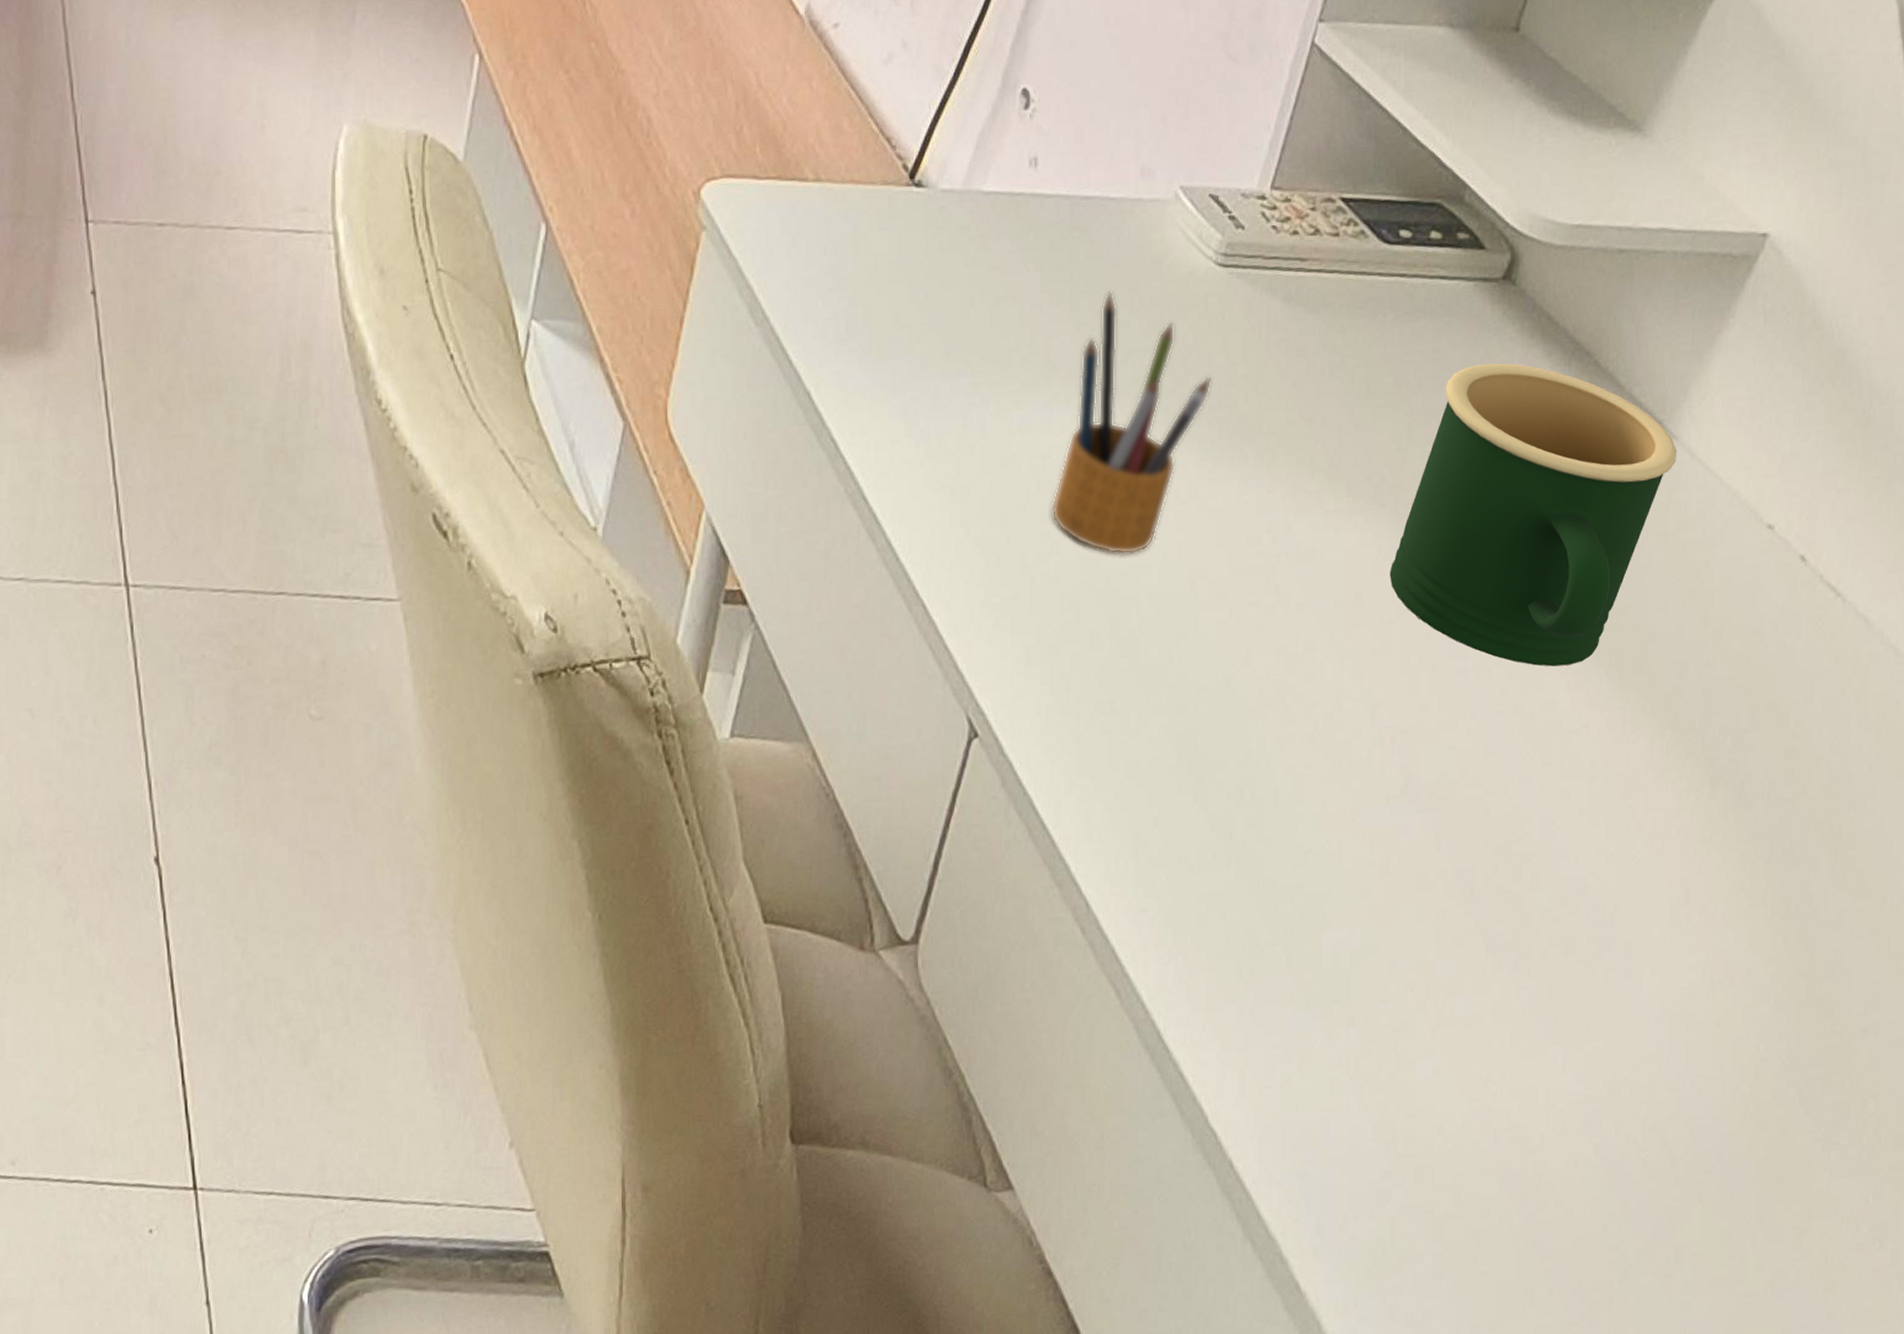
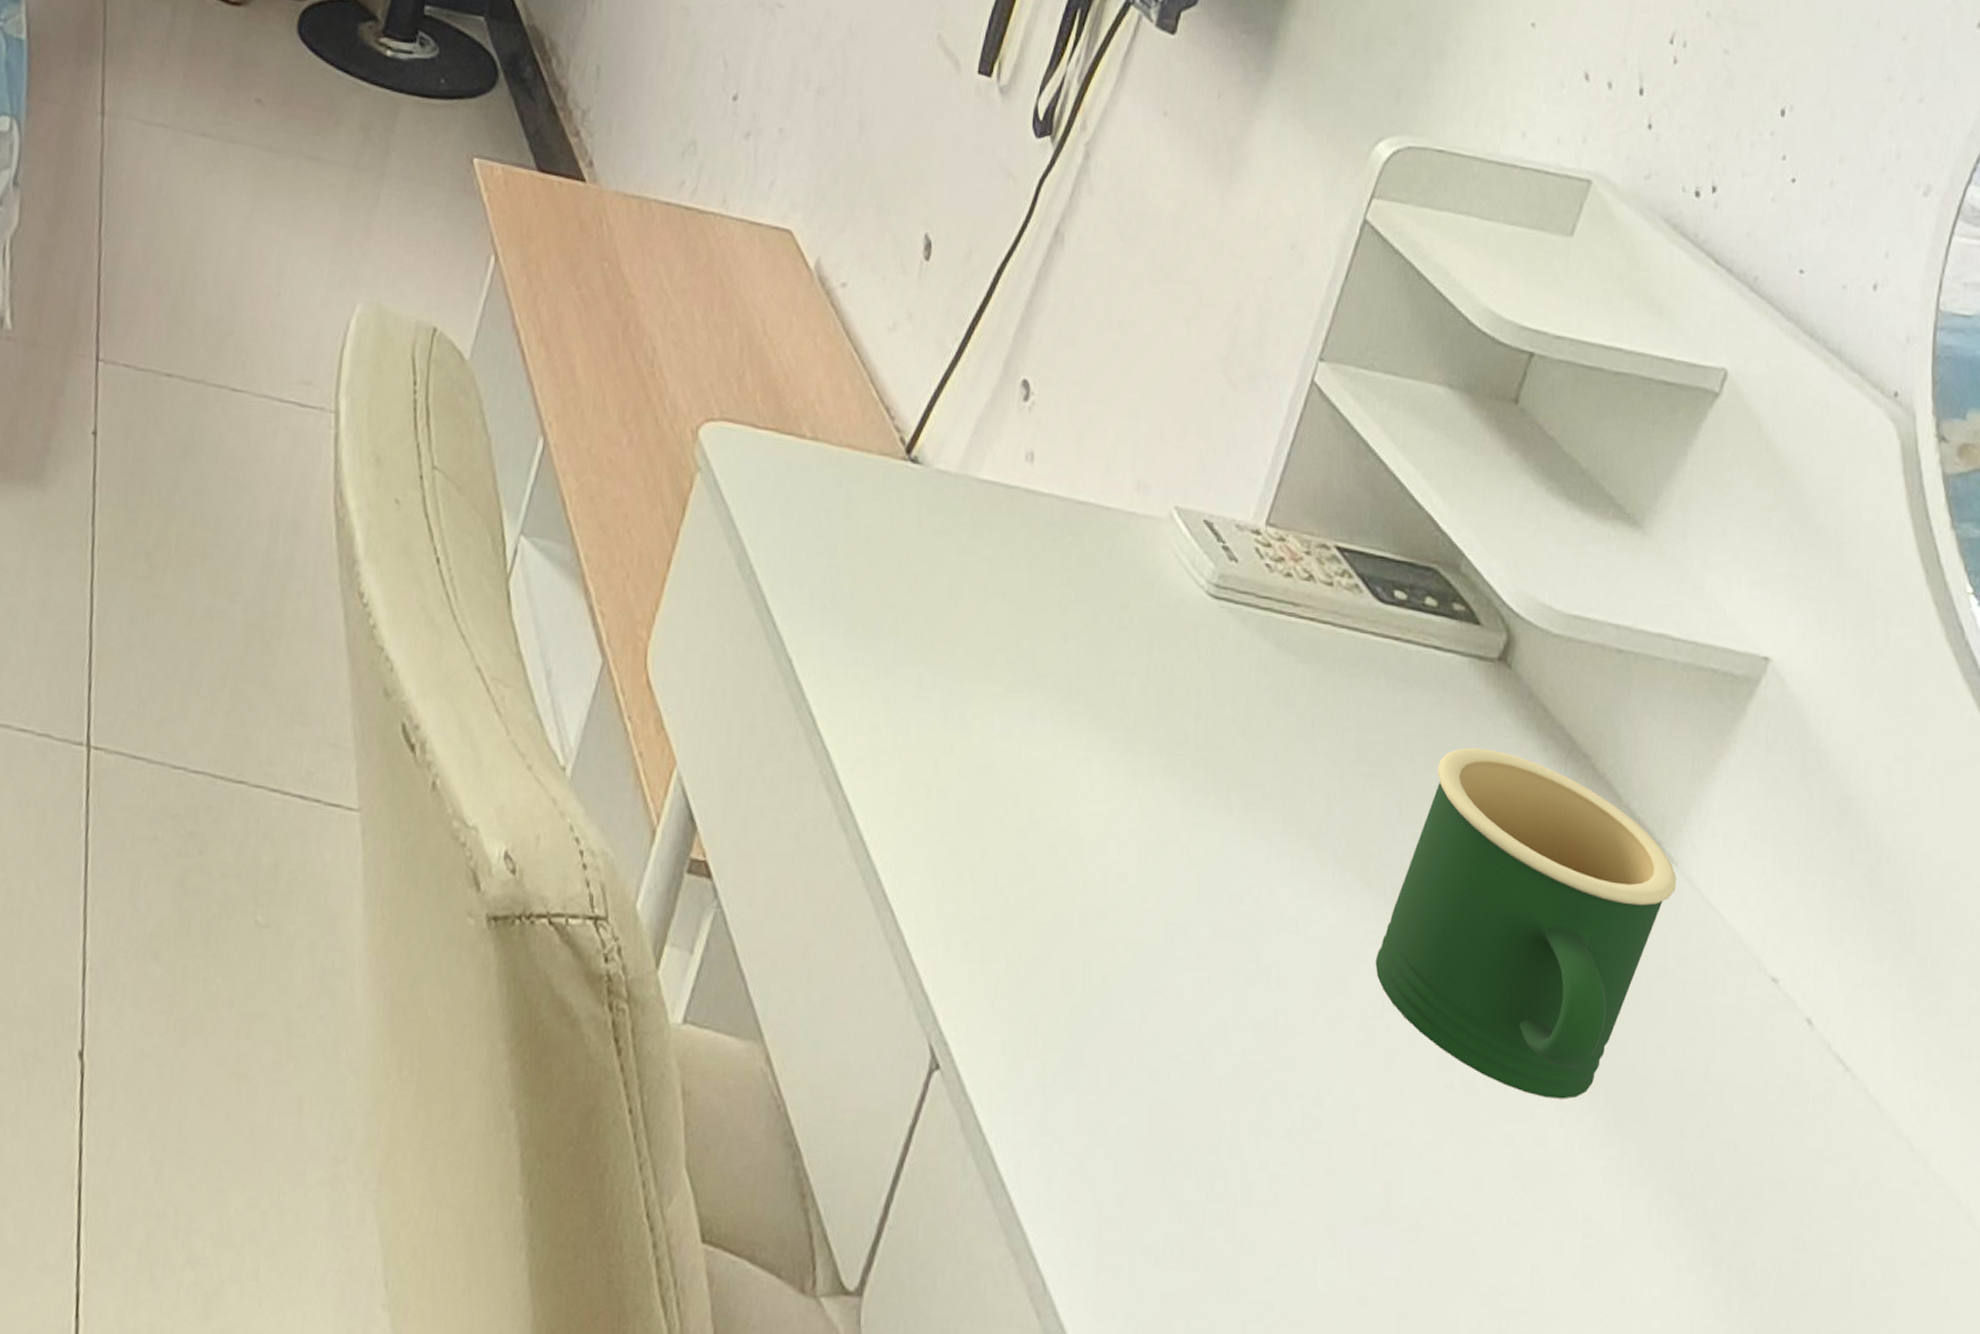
pencil box: present [1051,291,1212,555] -> none [1028,604,1199,893]

